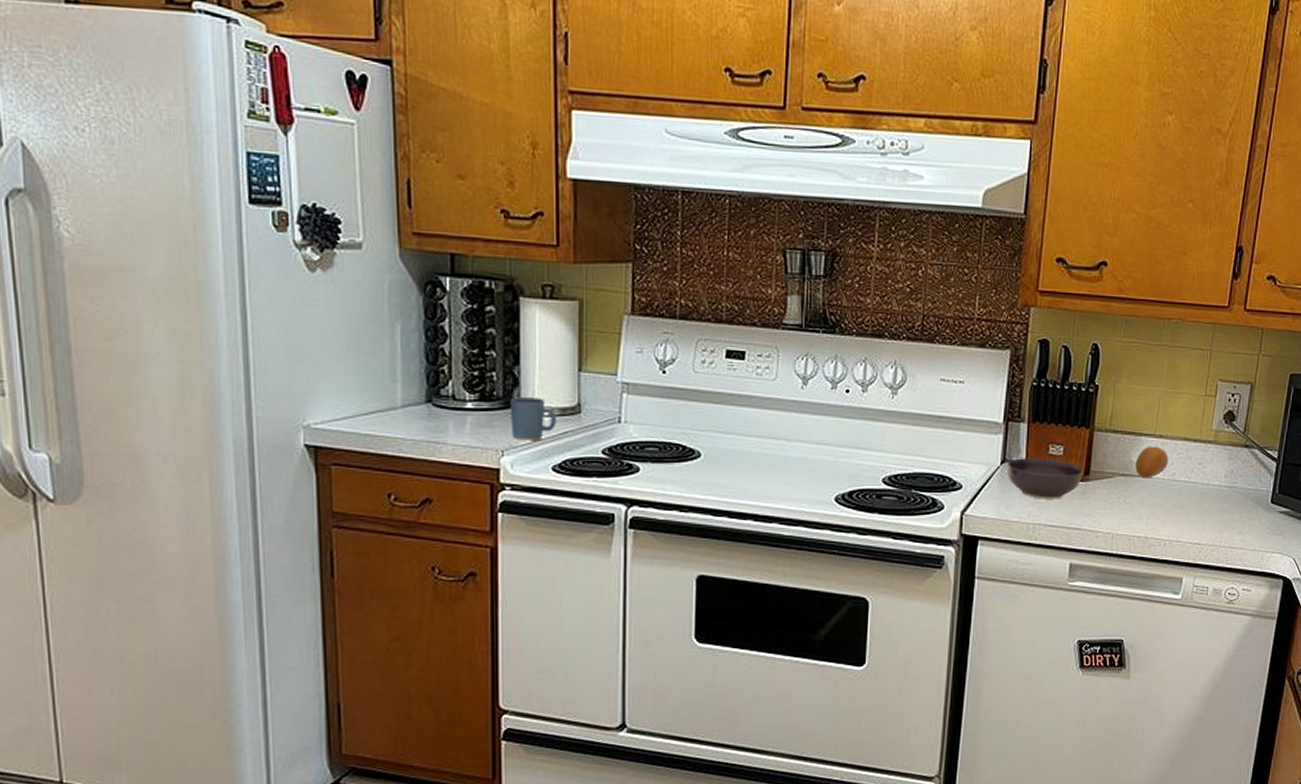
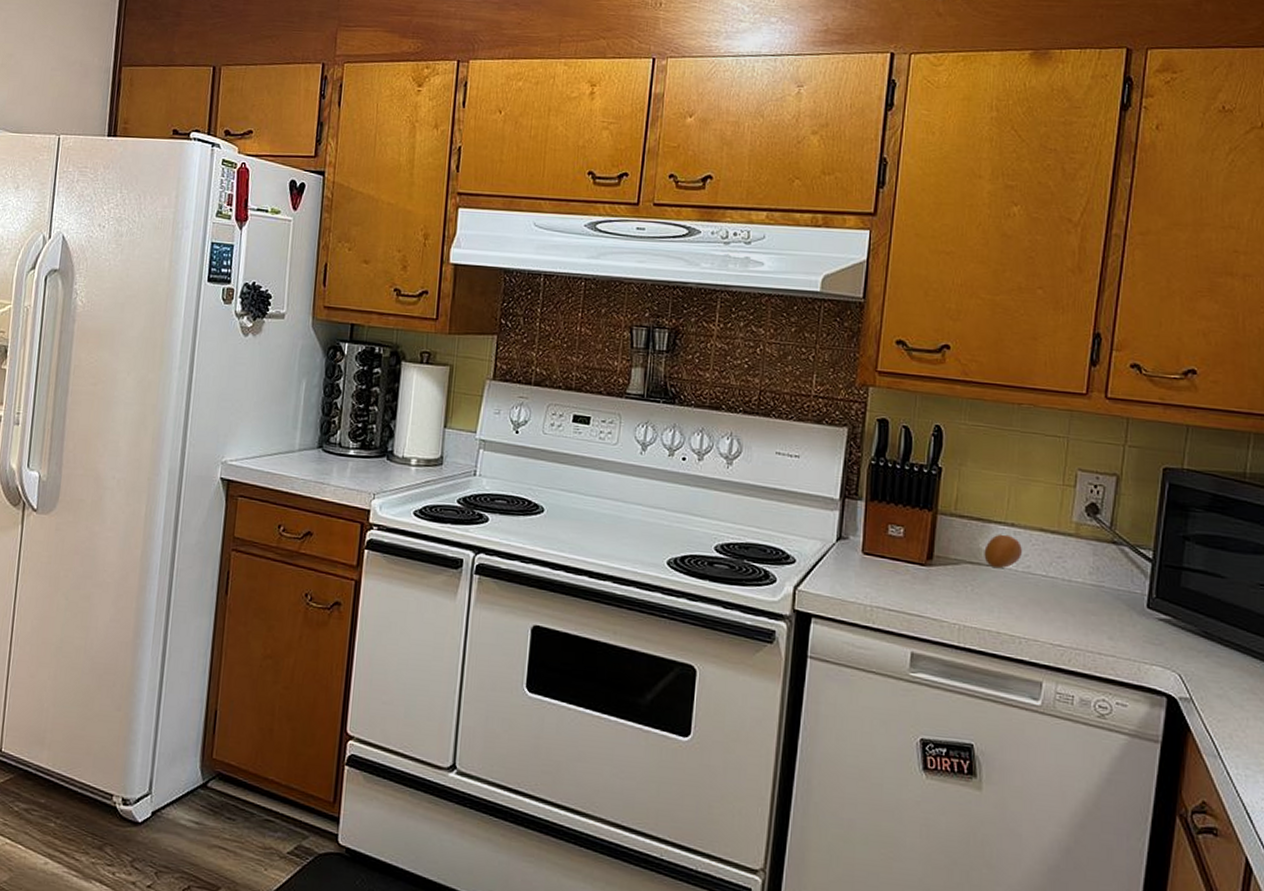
mug: present [510,397,558,441] -> none [383,447,423,488]
bowl: present [1006,458,1084,499] -> none [842,536,926,583]

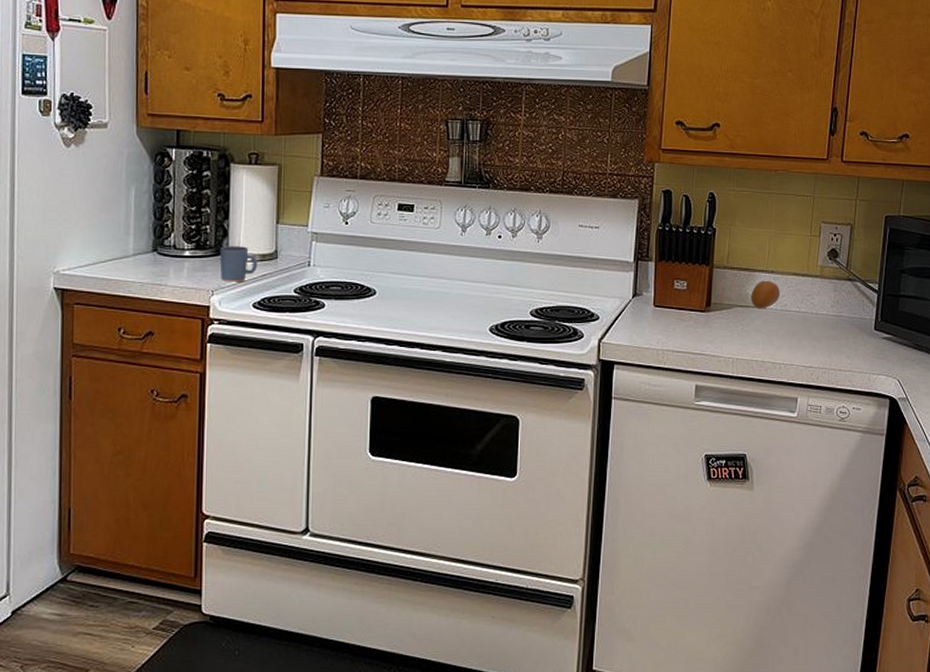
mug: none [383,447,423,488] -> present [220,246,258,283]

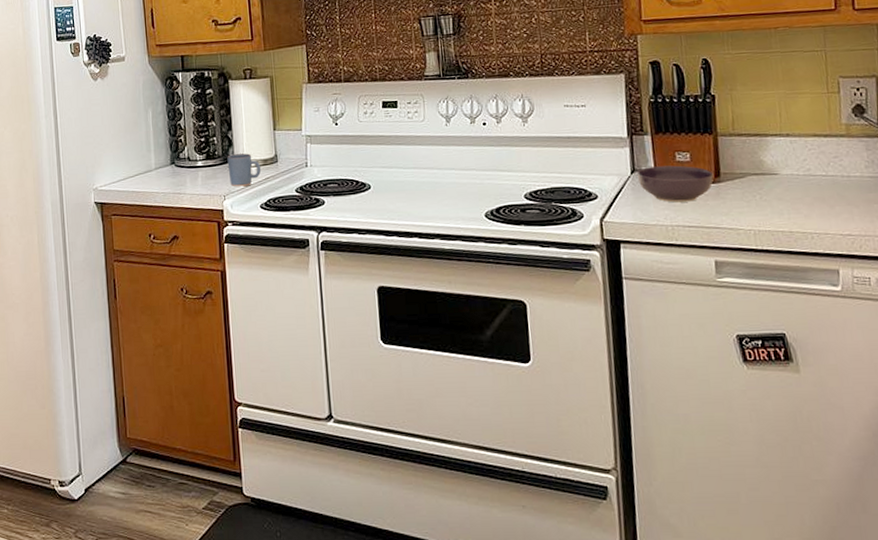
bowl: none [637,292,705,328] -> present [636,165,714,203]
fruit: present [751,280,780,309] -> none [765,144,801,176]

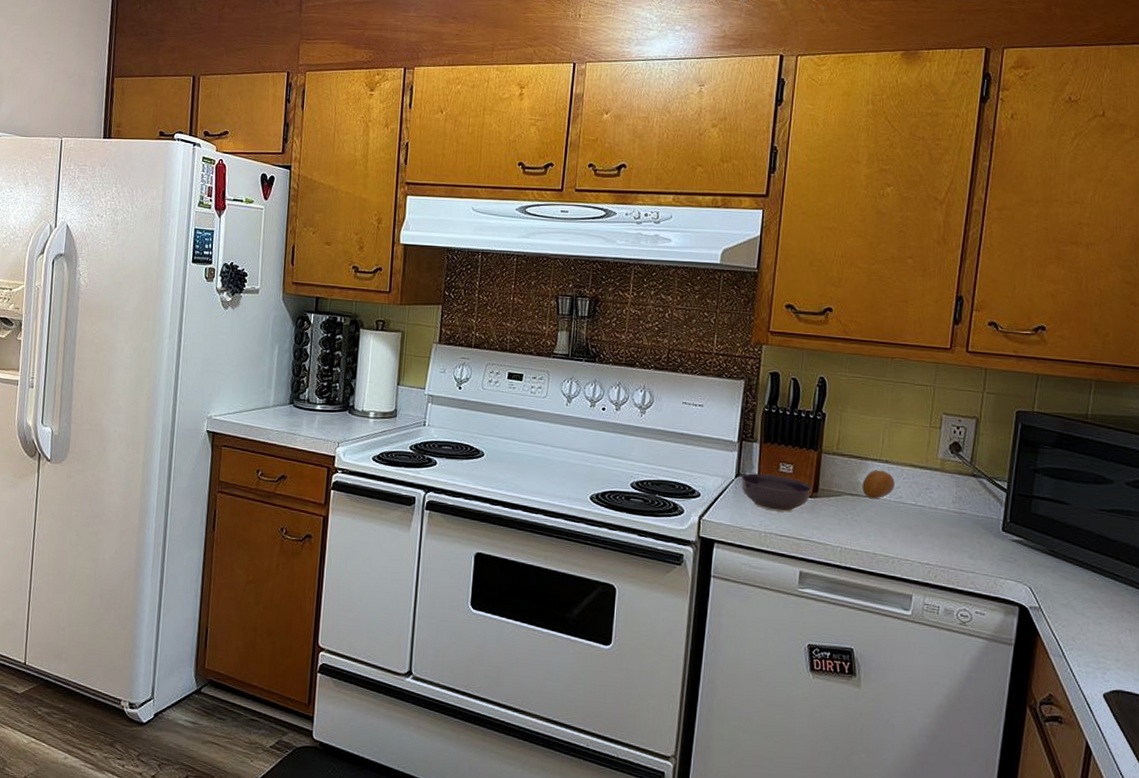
mug: present [227,153,262,187] -> none [346,403,379,437]
fruit: none [765,144,801,176] -> present [862,469,895,499]

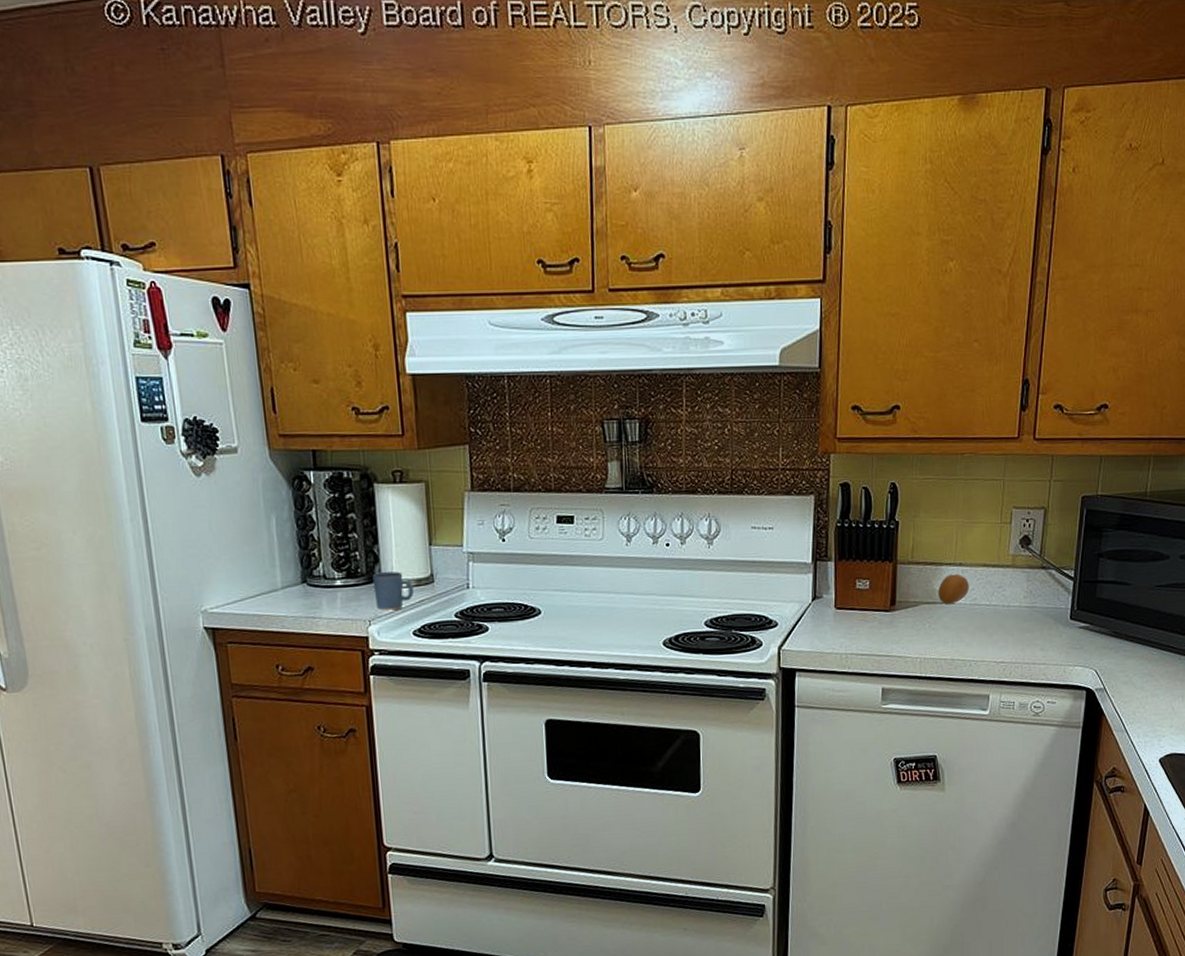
mug: none [346,403,379,437] -> present [372,571,415,611]
bowl: present [740,473,813,512] -> none [817,593,890,631]

